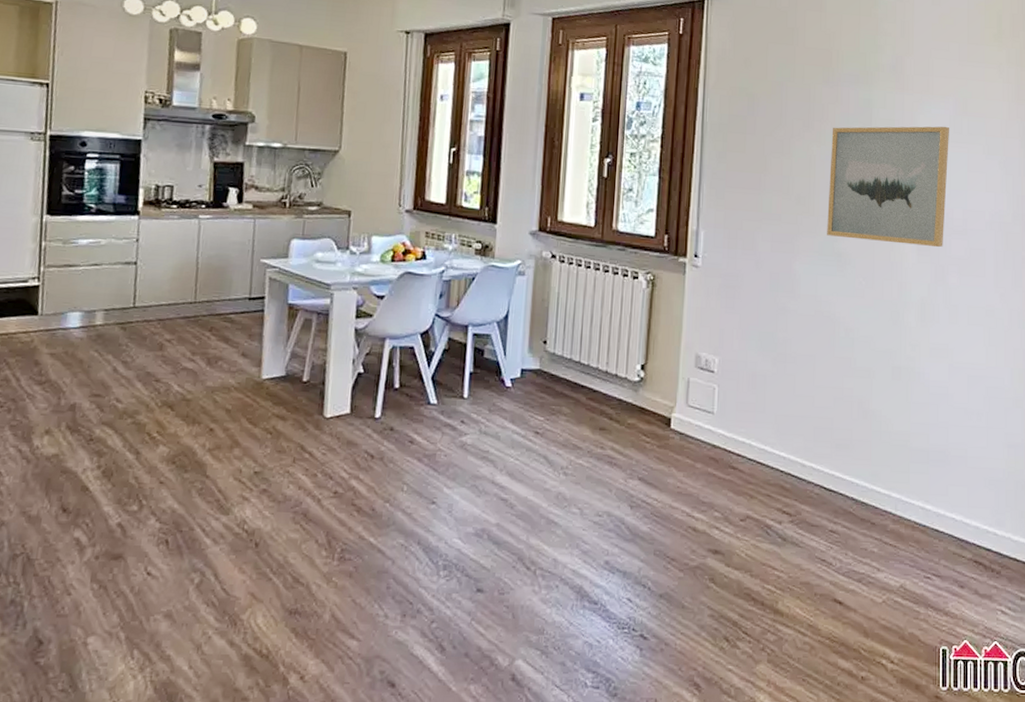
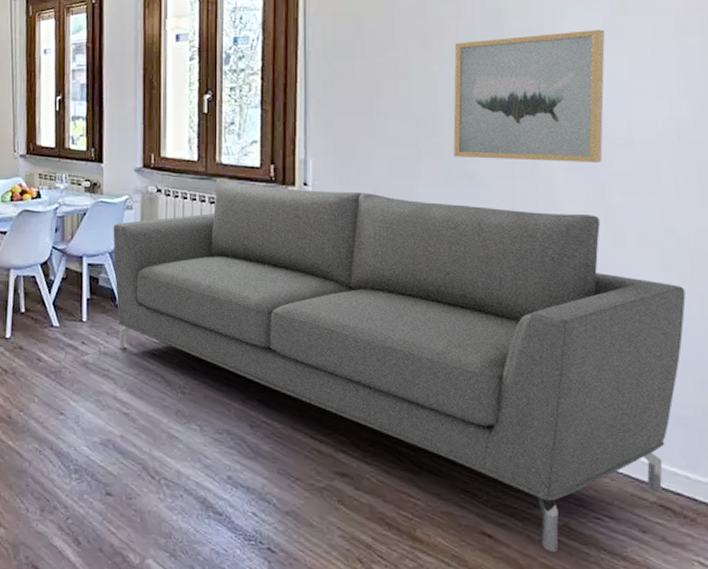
sofa: none [501,245,1000,613] -> present [113,178,686,552]

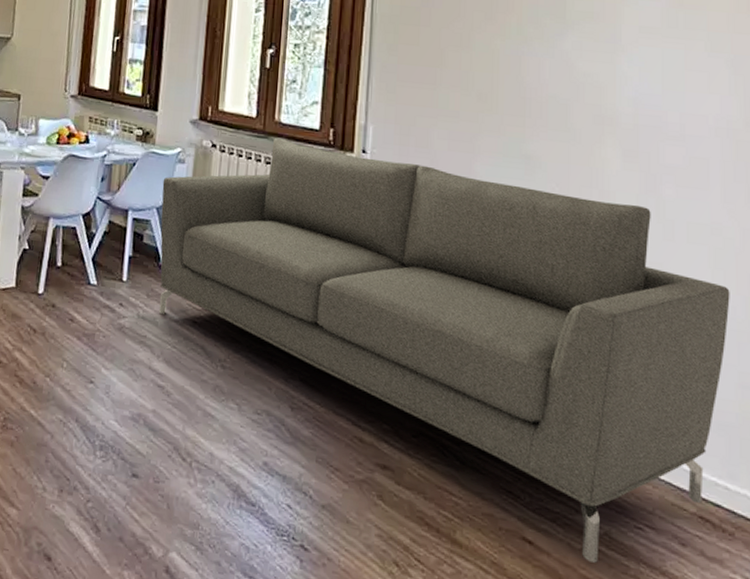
wall art: present [453,29,605,162] -> none [513,19,661,154]

